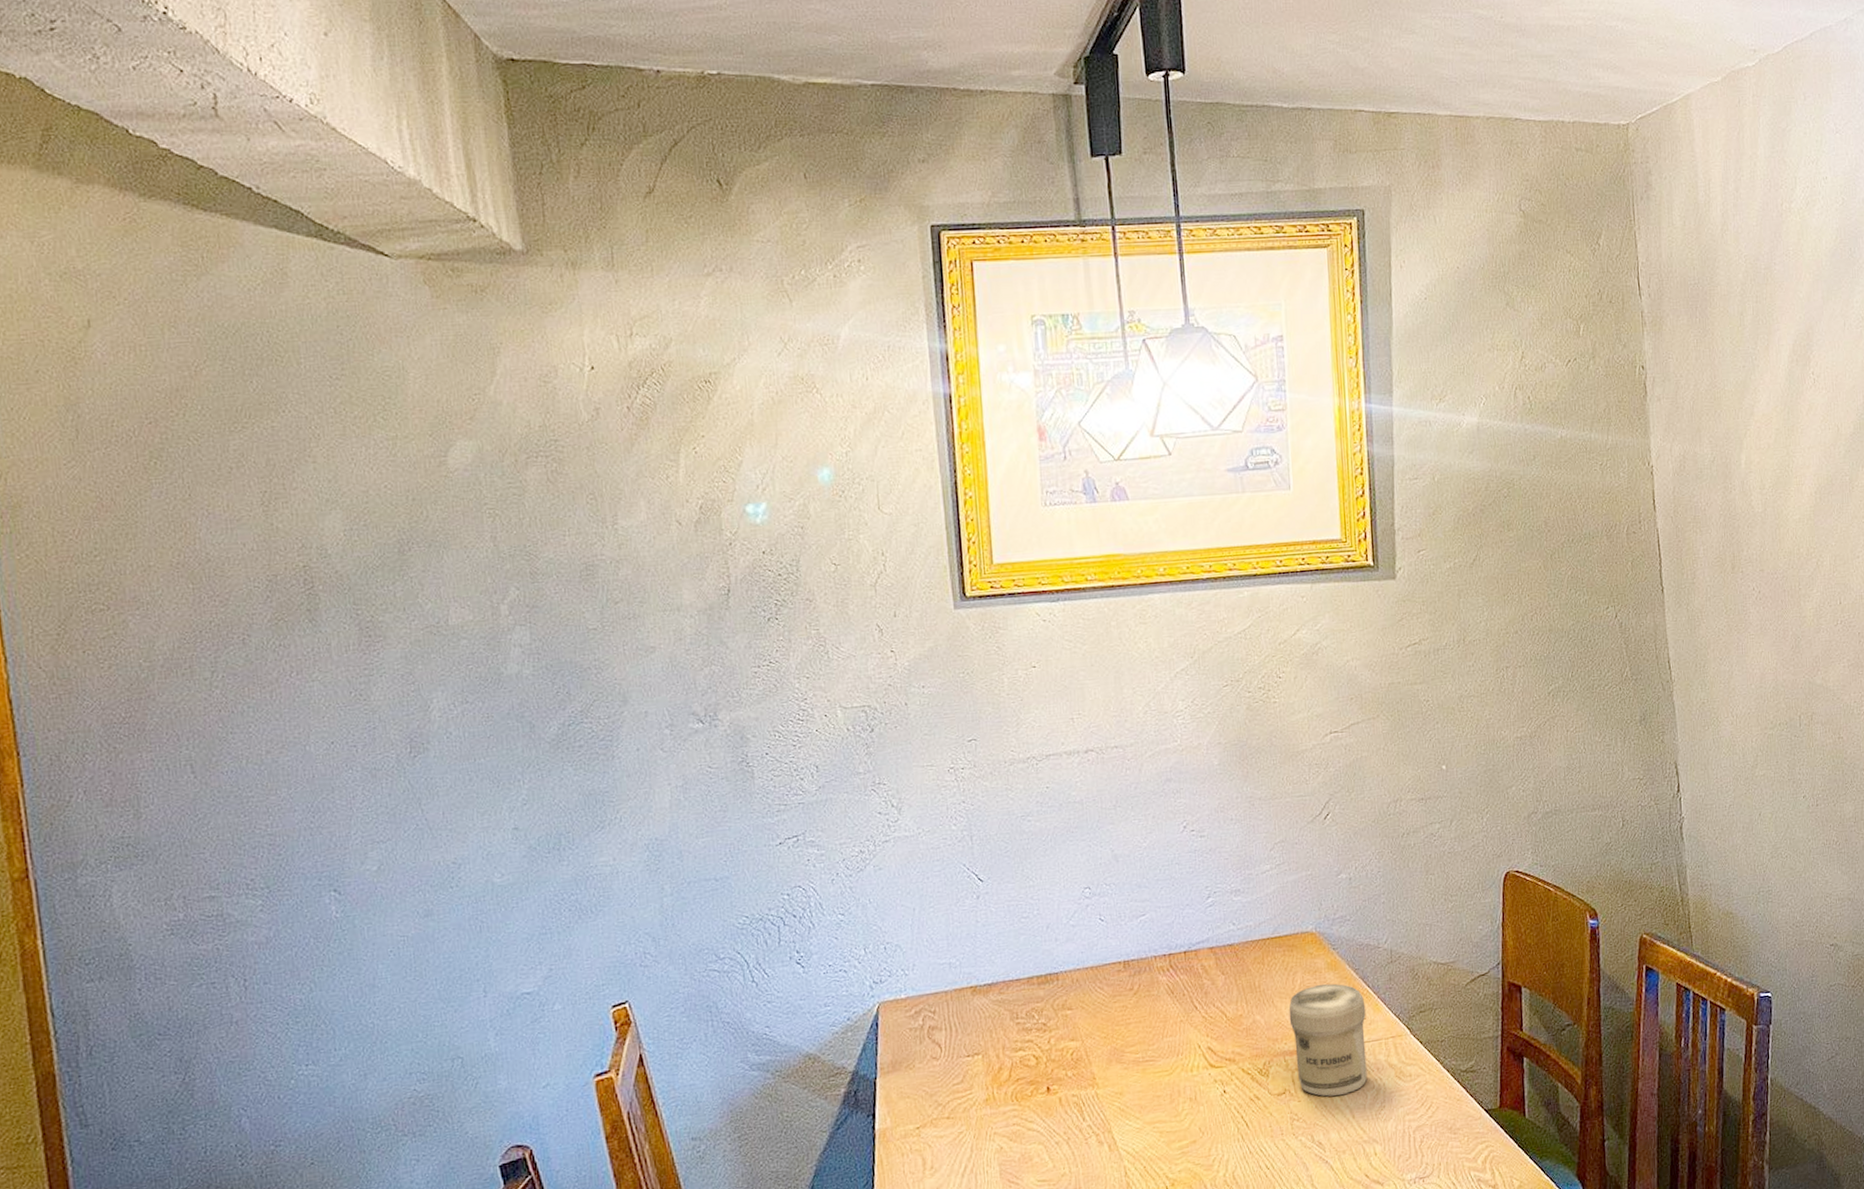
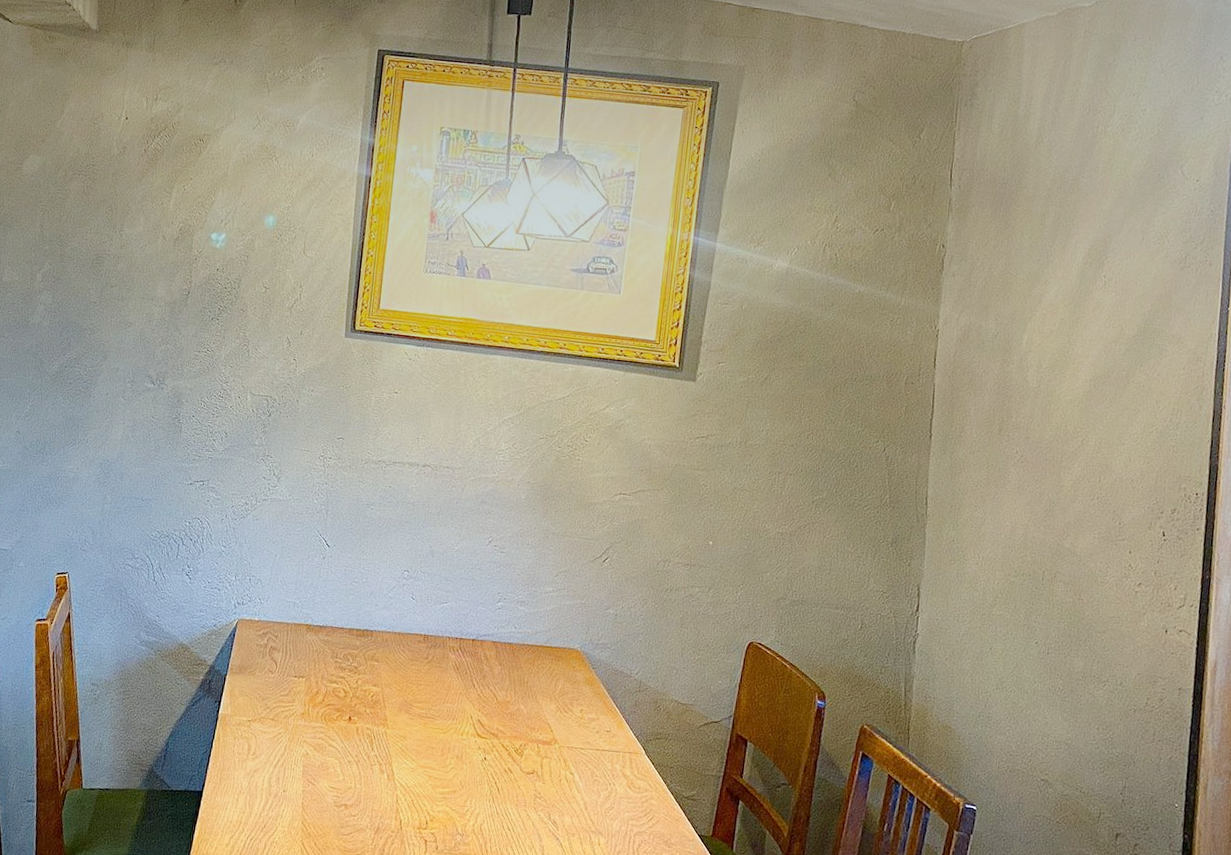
jar: present [1288,983,1368,1097] -> none [546,693,612,789]

